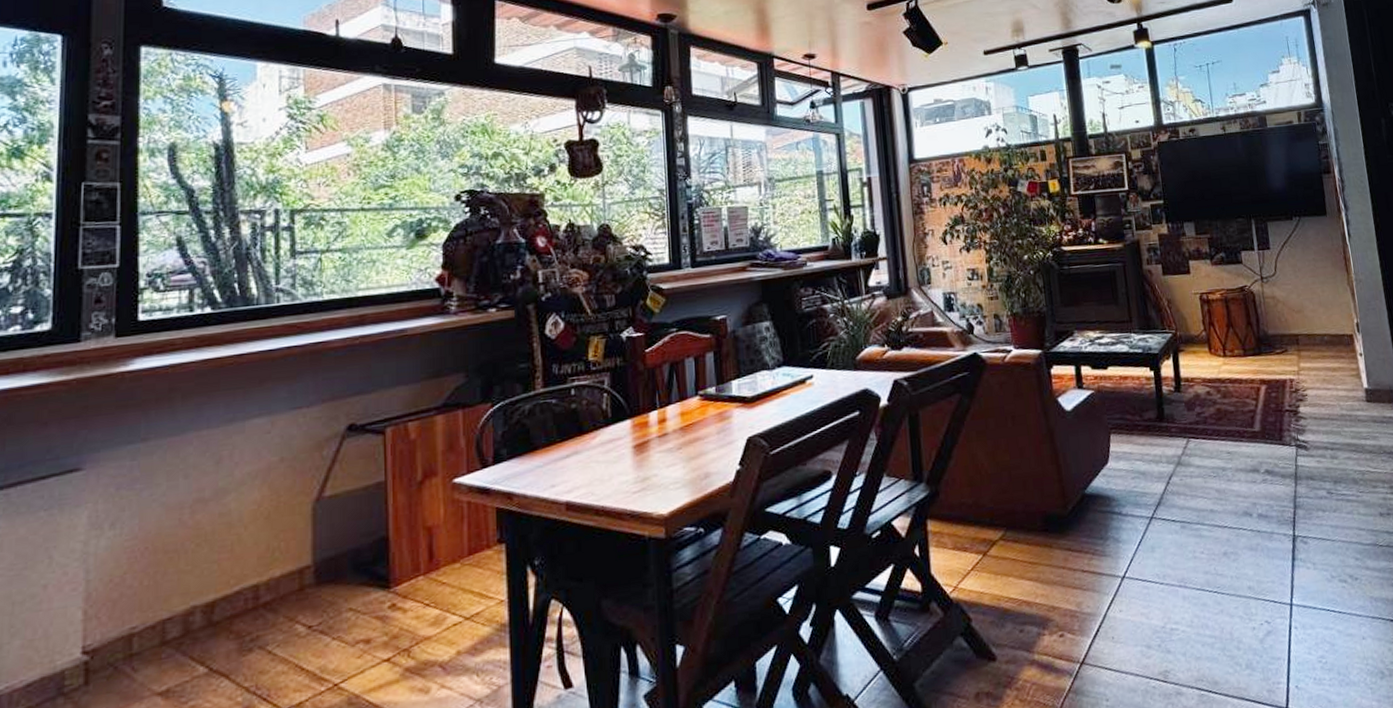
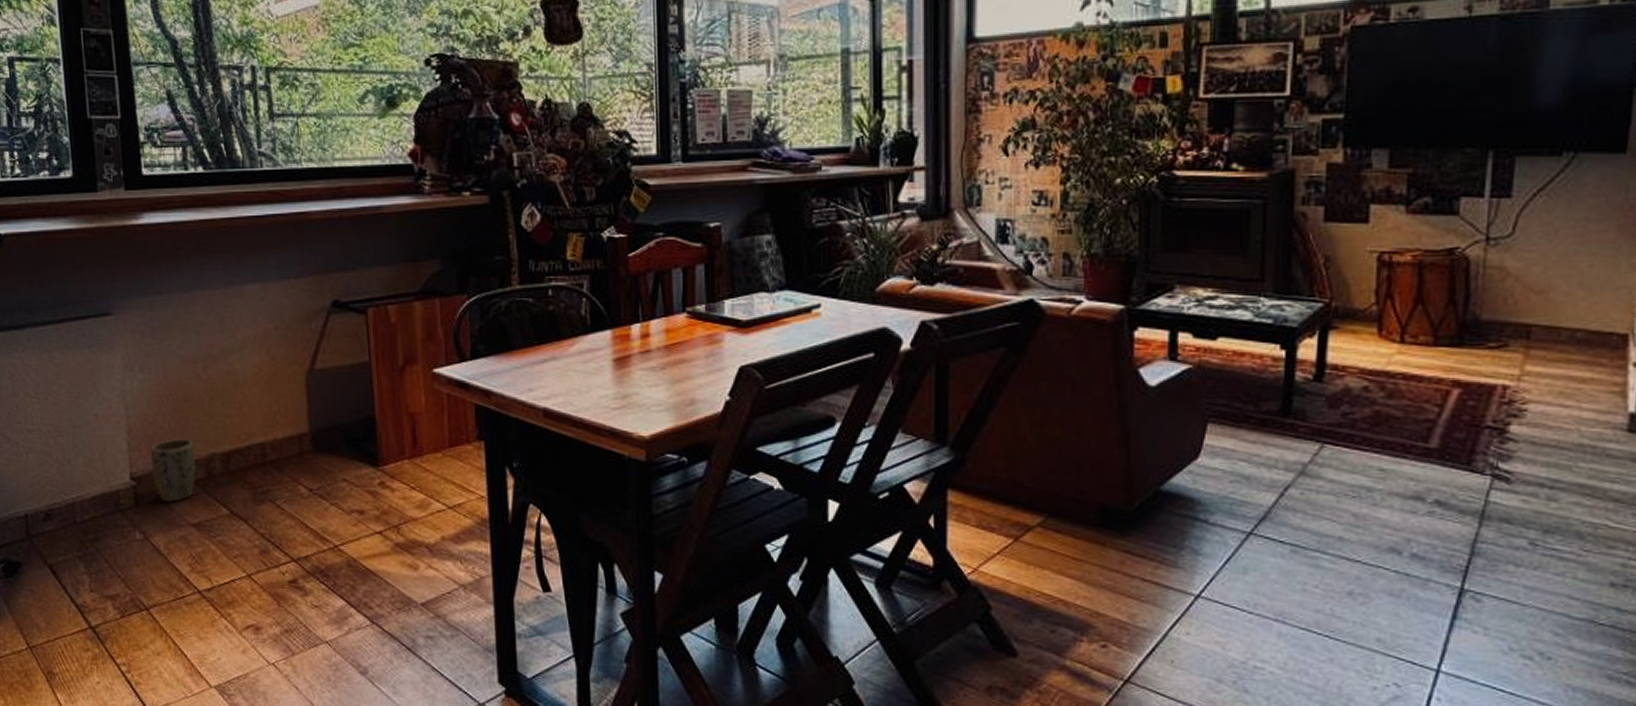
plant pot: none [113,595,171,673] -> present [151,439,197,502]

